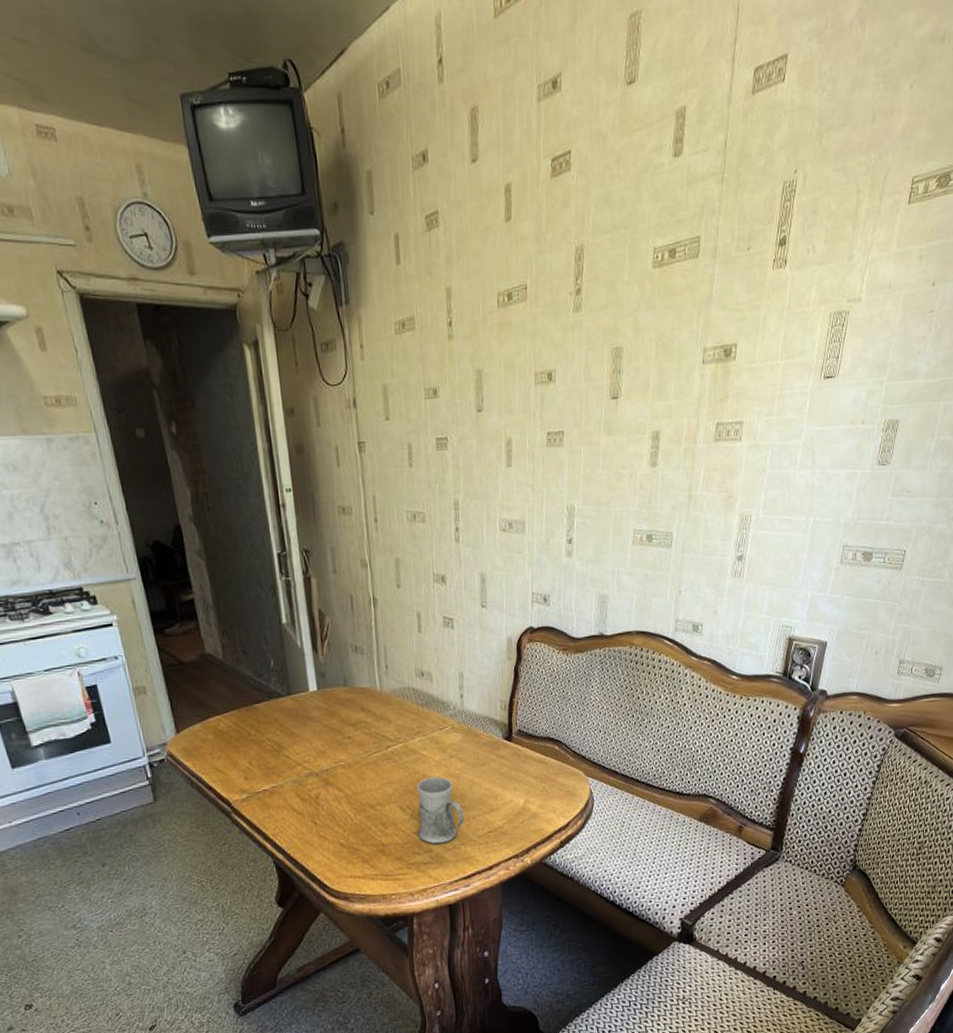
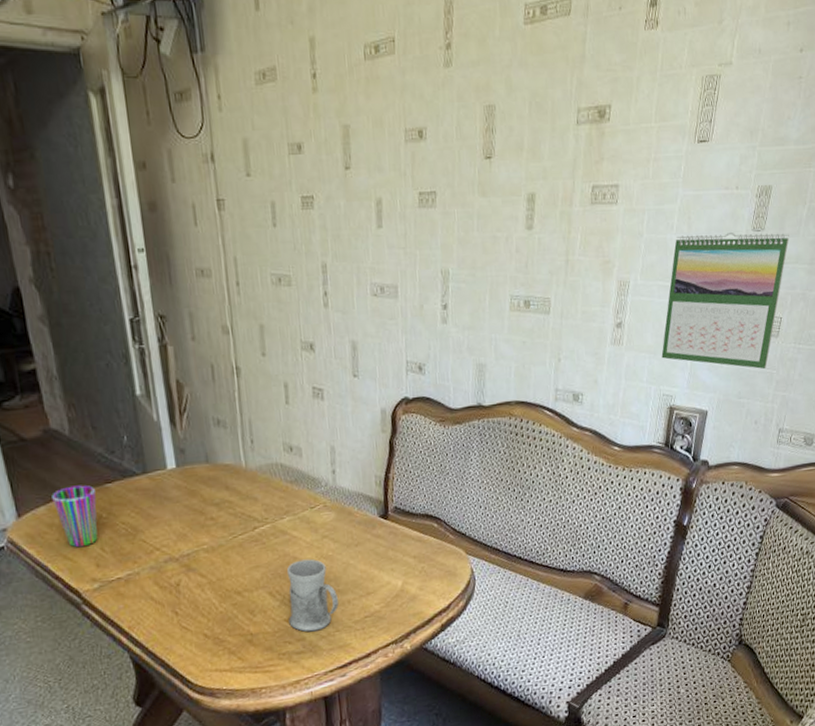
cup: none [206,704,247,762] -> present [51,485,98,548]
calendar: none [782,466,916,601] -> present [661,231,789,369]

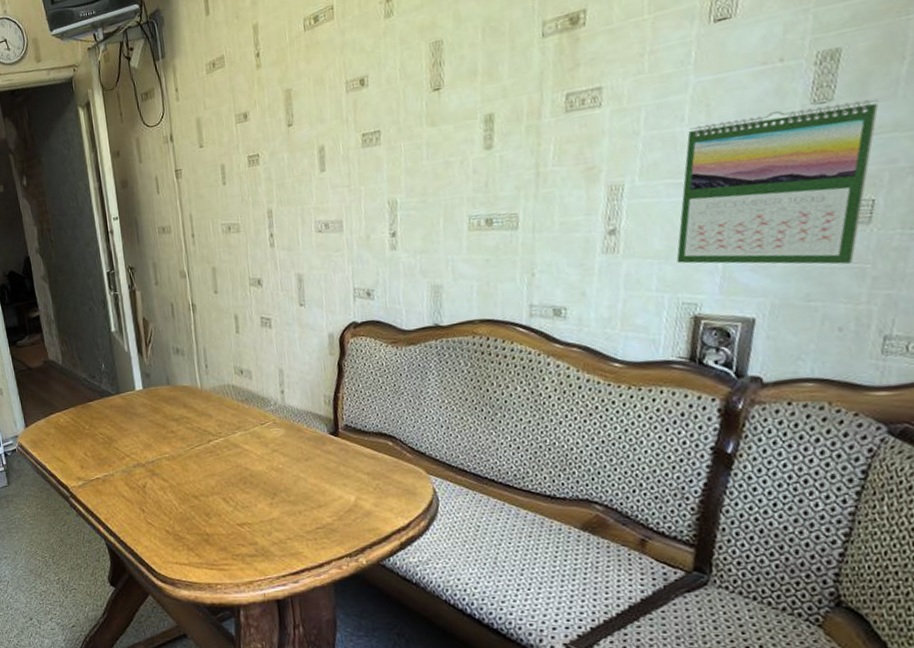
cup: present [51,485,98,548] -> none [49,403,82,452]
mug: present [287,559,339,632] -> none [240,470,290,538]

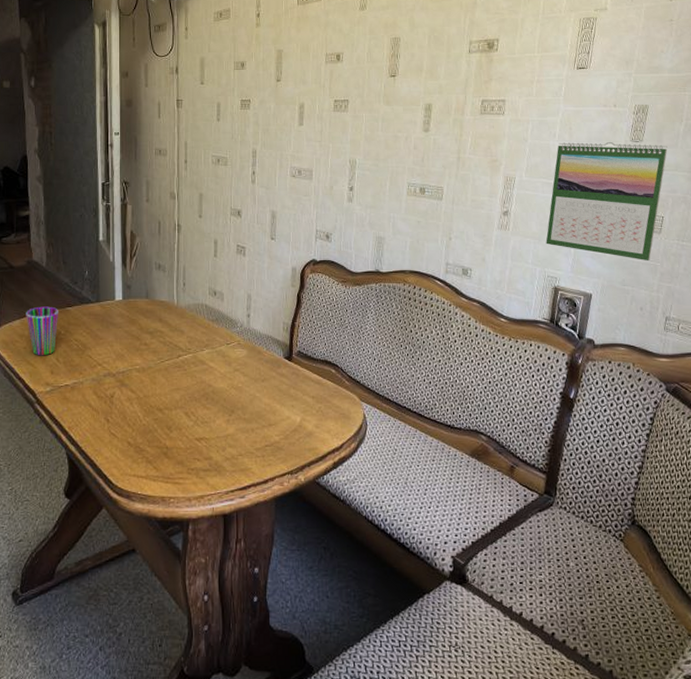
cup: none [49,403,82,452] -> present [26,306,58,356]

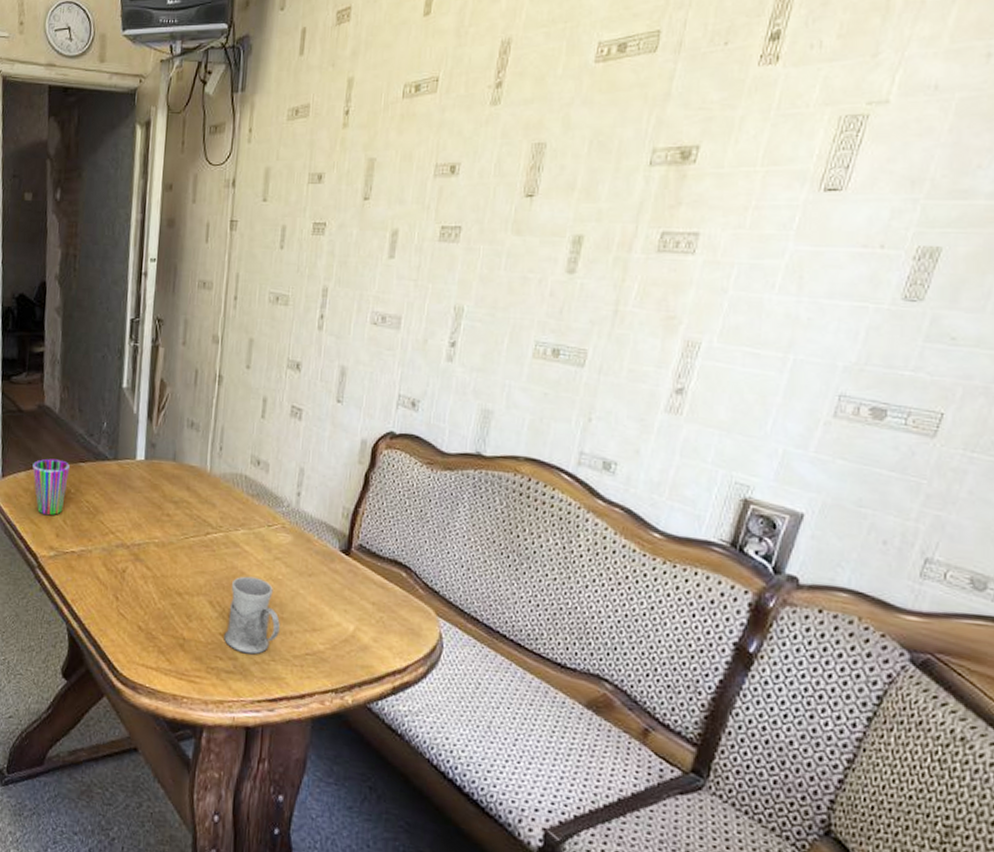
mug: none [200,388,243,453] -> present [224,576,280,655]
calendar: present [546,141,668,260] -> none [738,296,967,475]

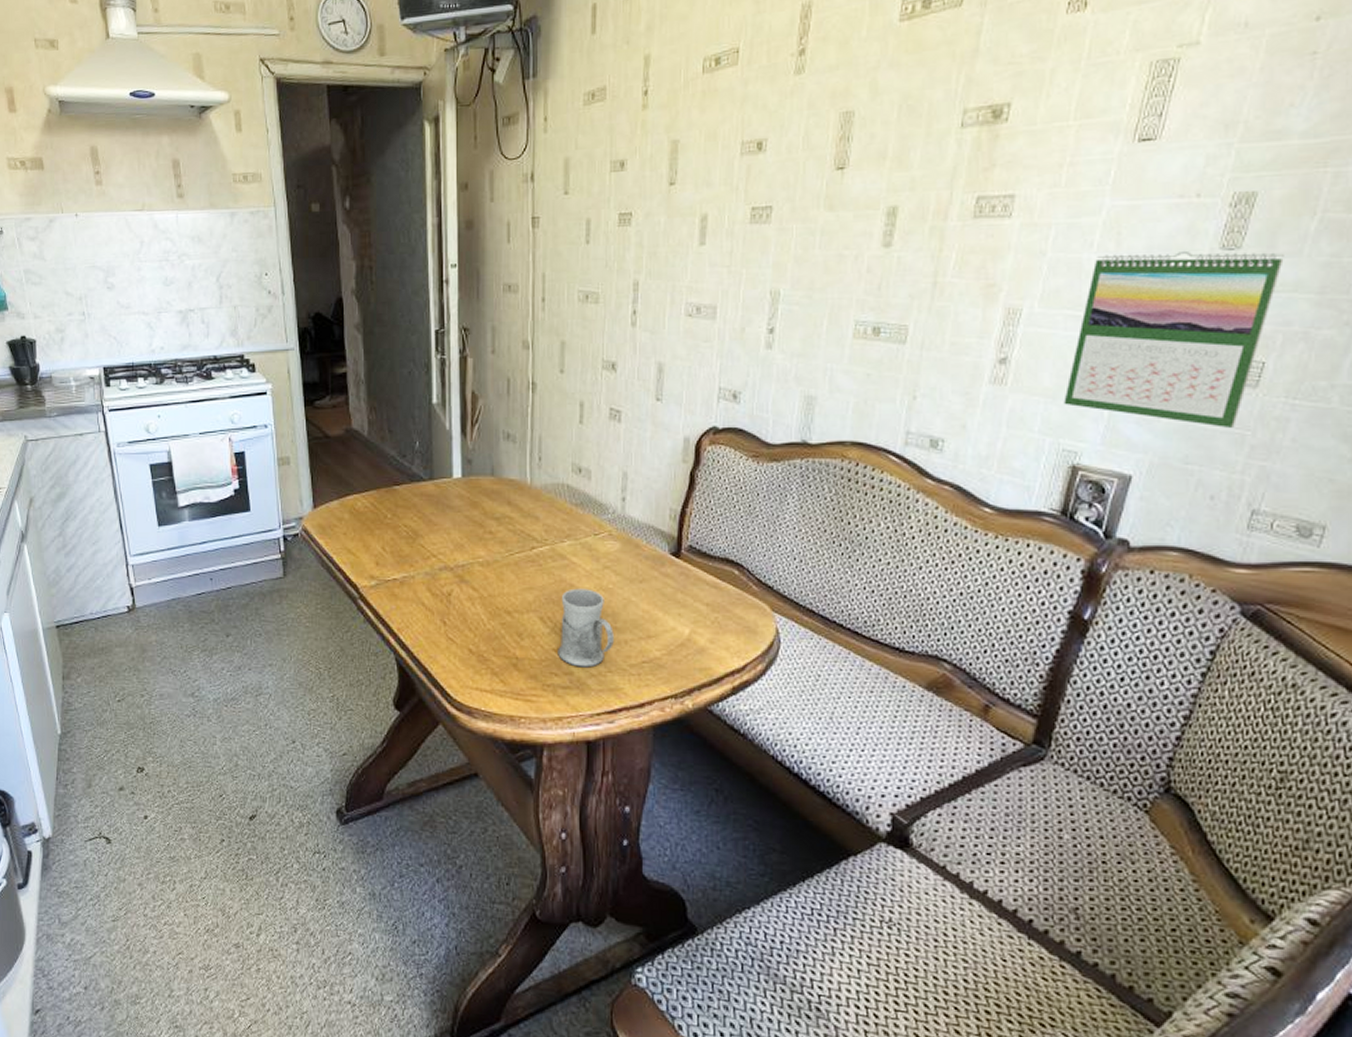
cup: present [32,458,69,516] -> none [345,484,384,544]
calendar: none [738,296,967,475] -> present [1064,250,1284,428]

